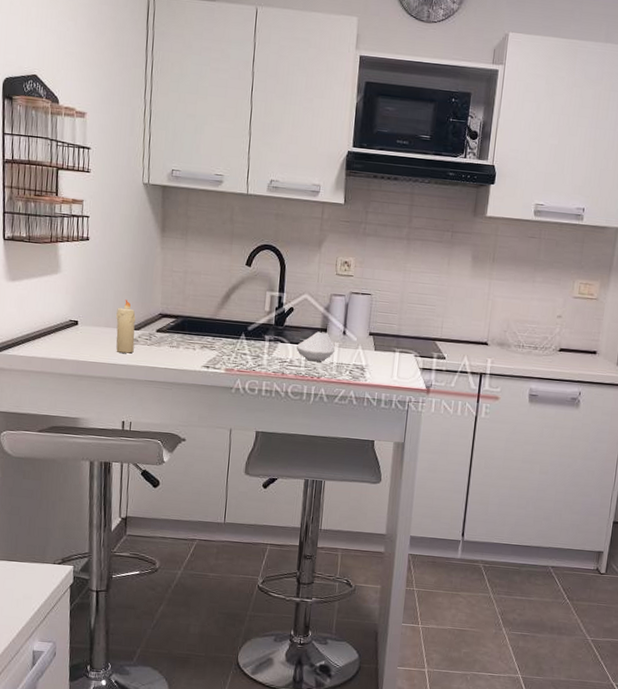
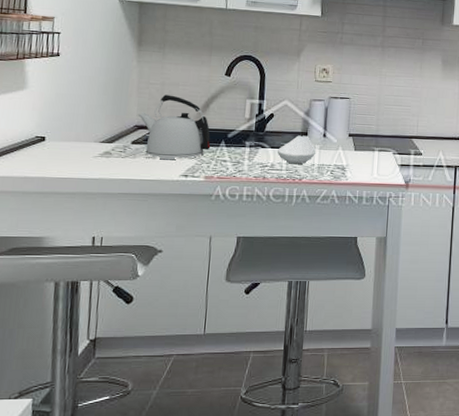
candle: present [116,299,136,354] -> none [87,113,109,167]
kettle: none [163,283,231,351] -> present [139,94,211,160]

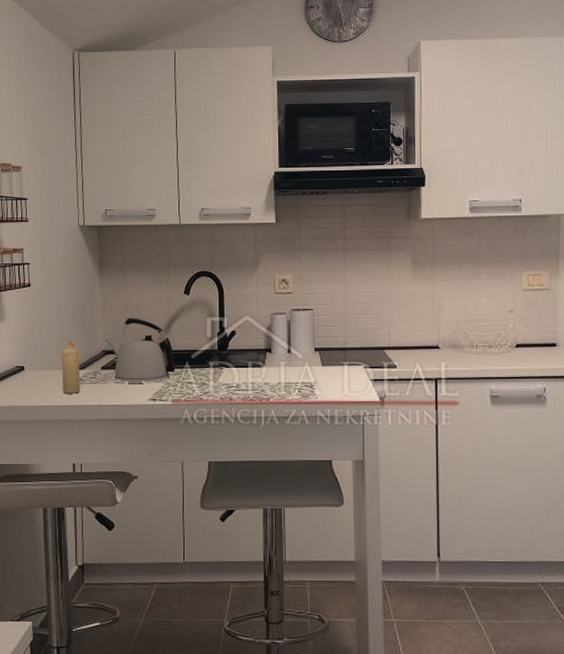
candle: none [87,113,109,167] -> present [61,340,80,394]
spoon rest: present [277,135,317,164] -> none [241,352,282,384]

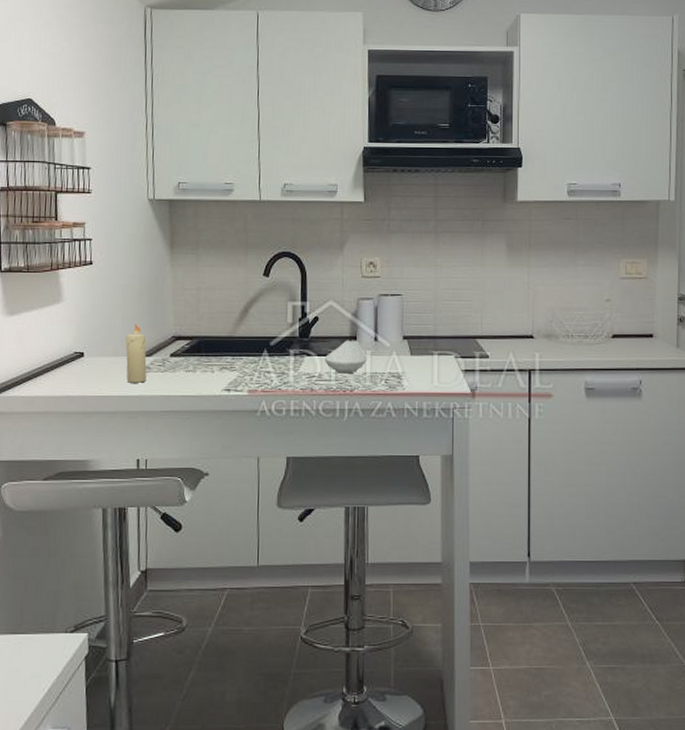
kettle: present [106,318,176,384] -> none [176,301,253,373]
spoon rest: none [241,352,282,384] -> present [324,340,368,374]

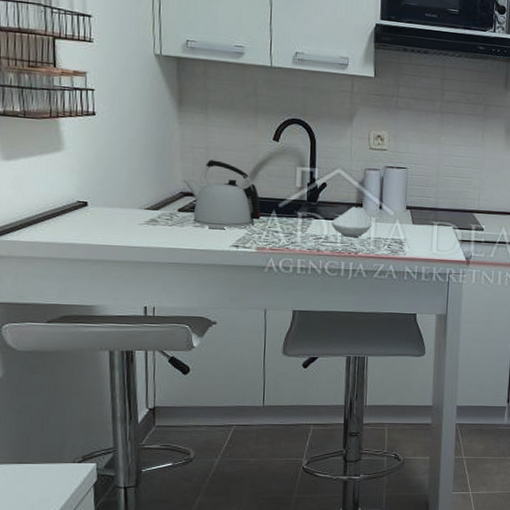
candle: present [125,324,147,383] -> none [131,178,154,235]
kettle: none [176,301,253,373] -> present [184,159,261,230]

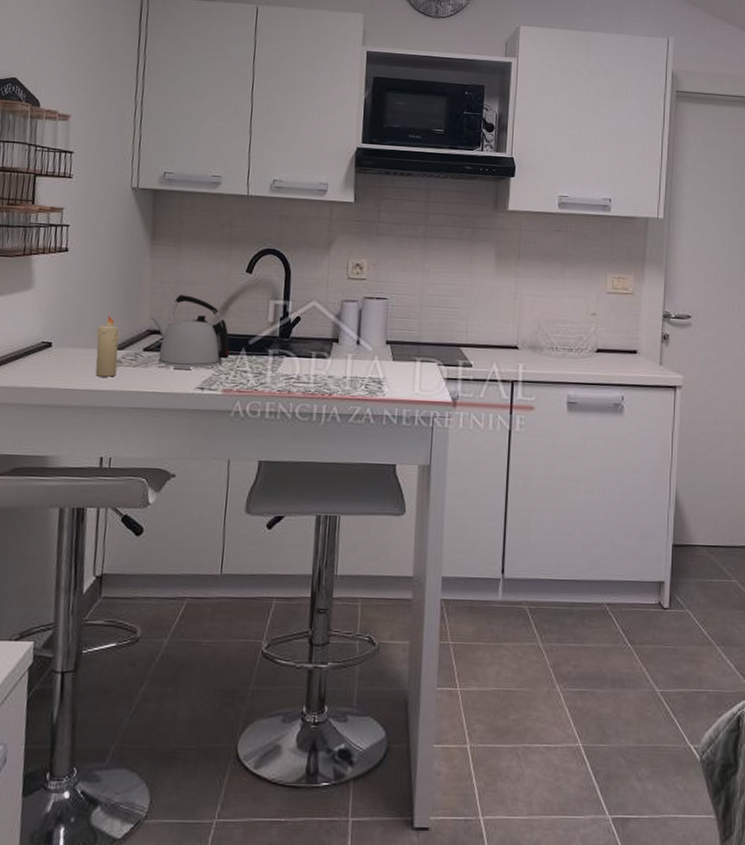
candle: none [131,178,154,235] -> present [95,316,119,377]
spoon rest: present [331,206,373,237] -> none [303,342,349,377]

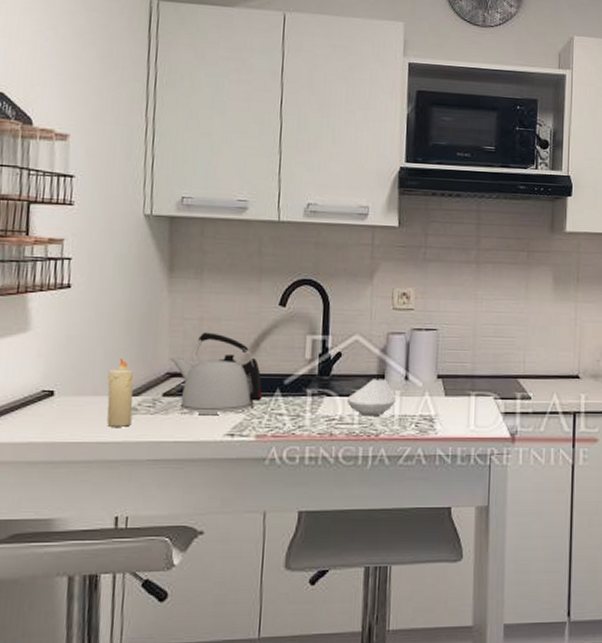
spoon rest: none [303,342,349,377] -> present [346,379,397,416]

